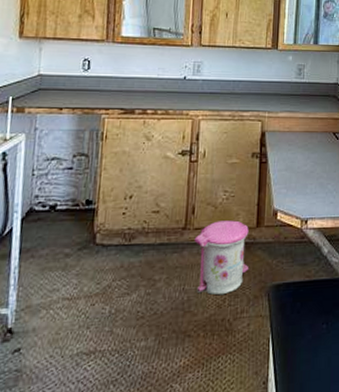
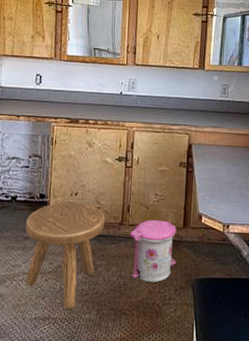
stool: none [65,206,166,338] -> present [25,202,106,309]

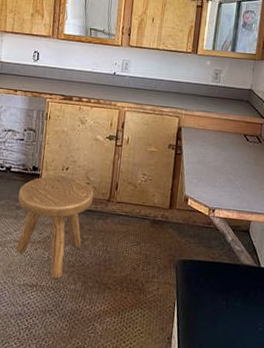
trash can: present [129,220,177,283] -> none [116,198,163,261]

